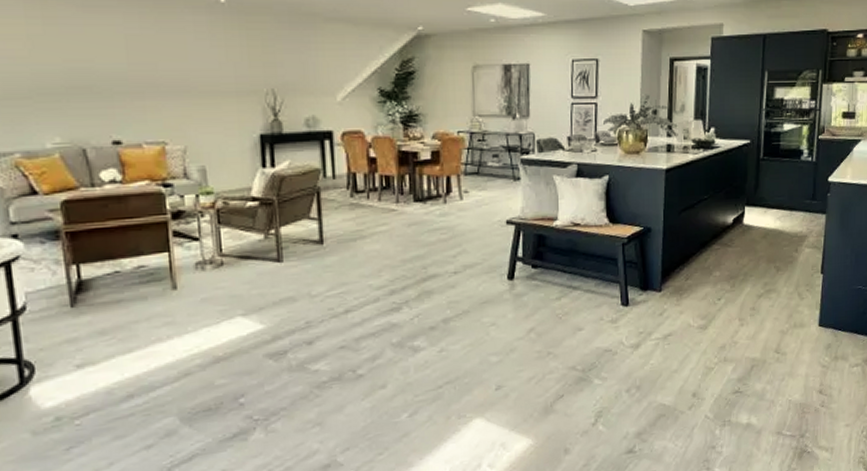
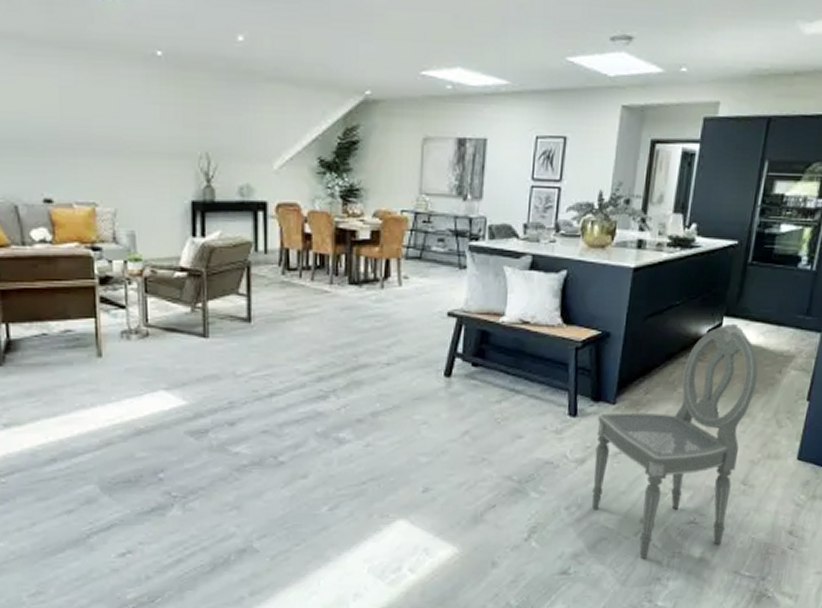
dining chair: none [647,211,779,431] -> present [592,323,759,560]

